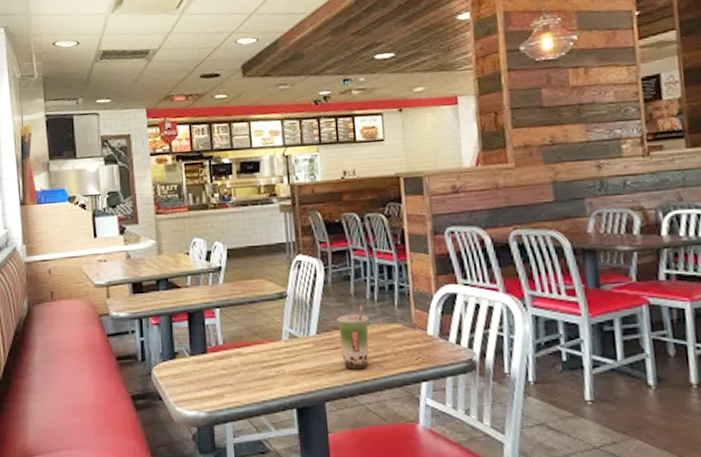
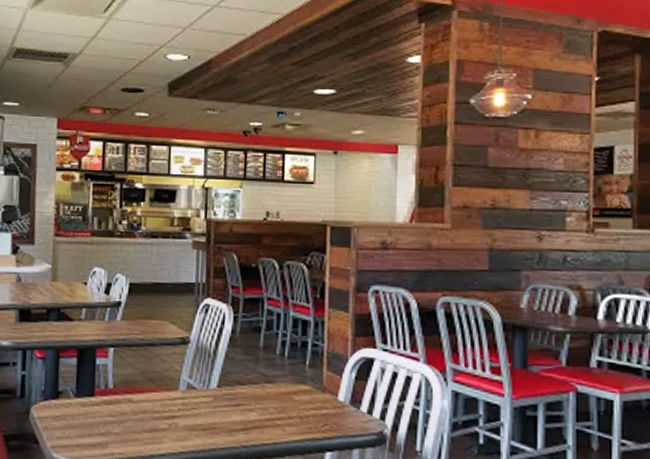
beverage cup: present [336,304,369,370] -> none [241,360,276,432]

